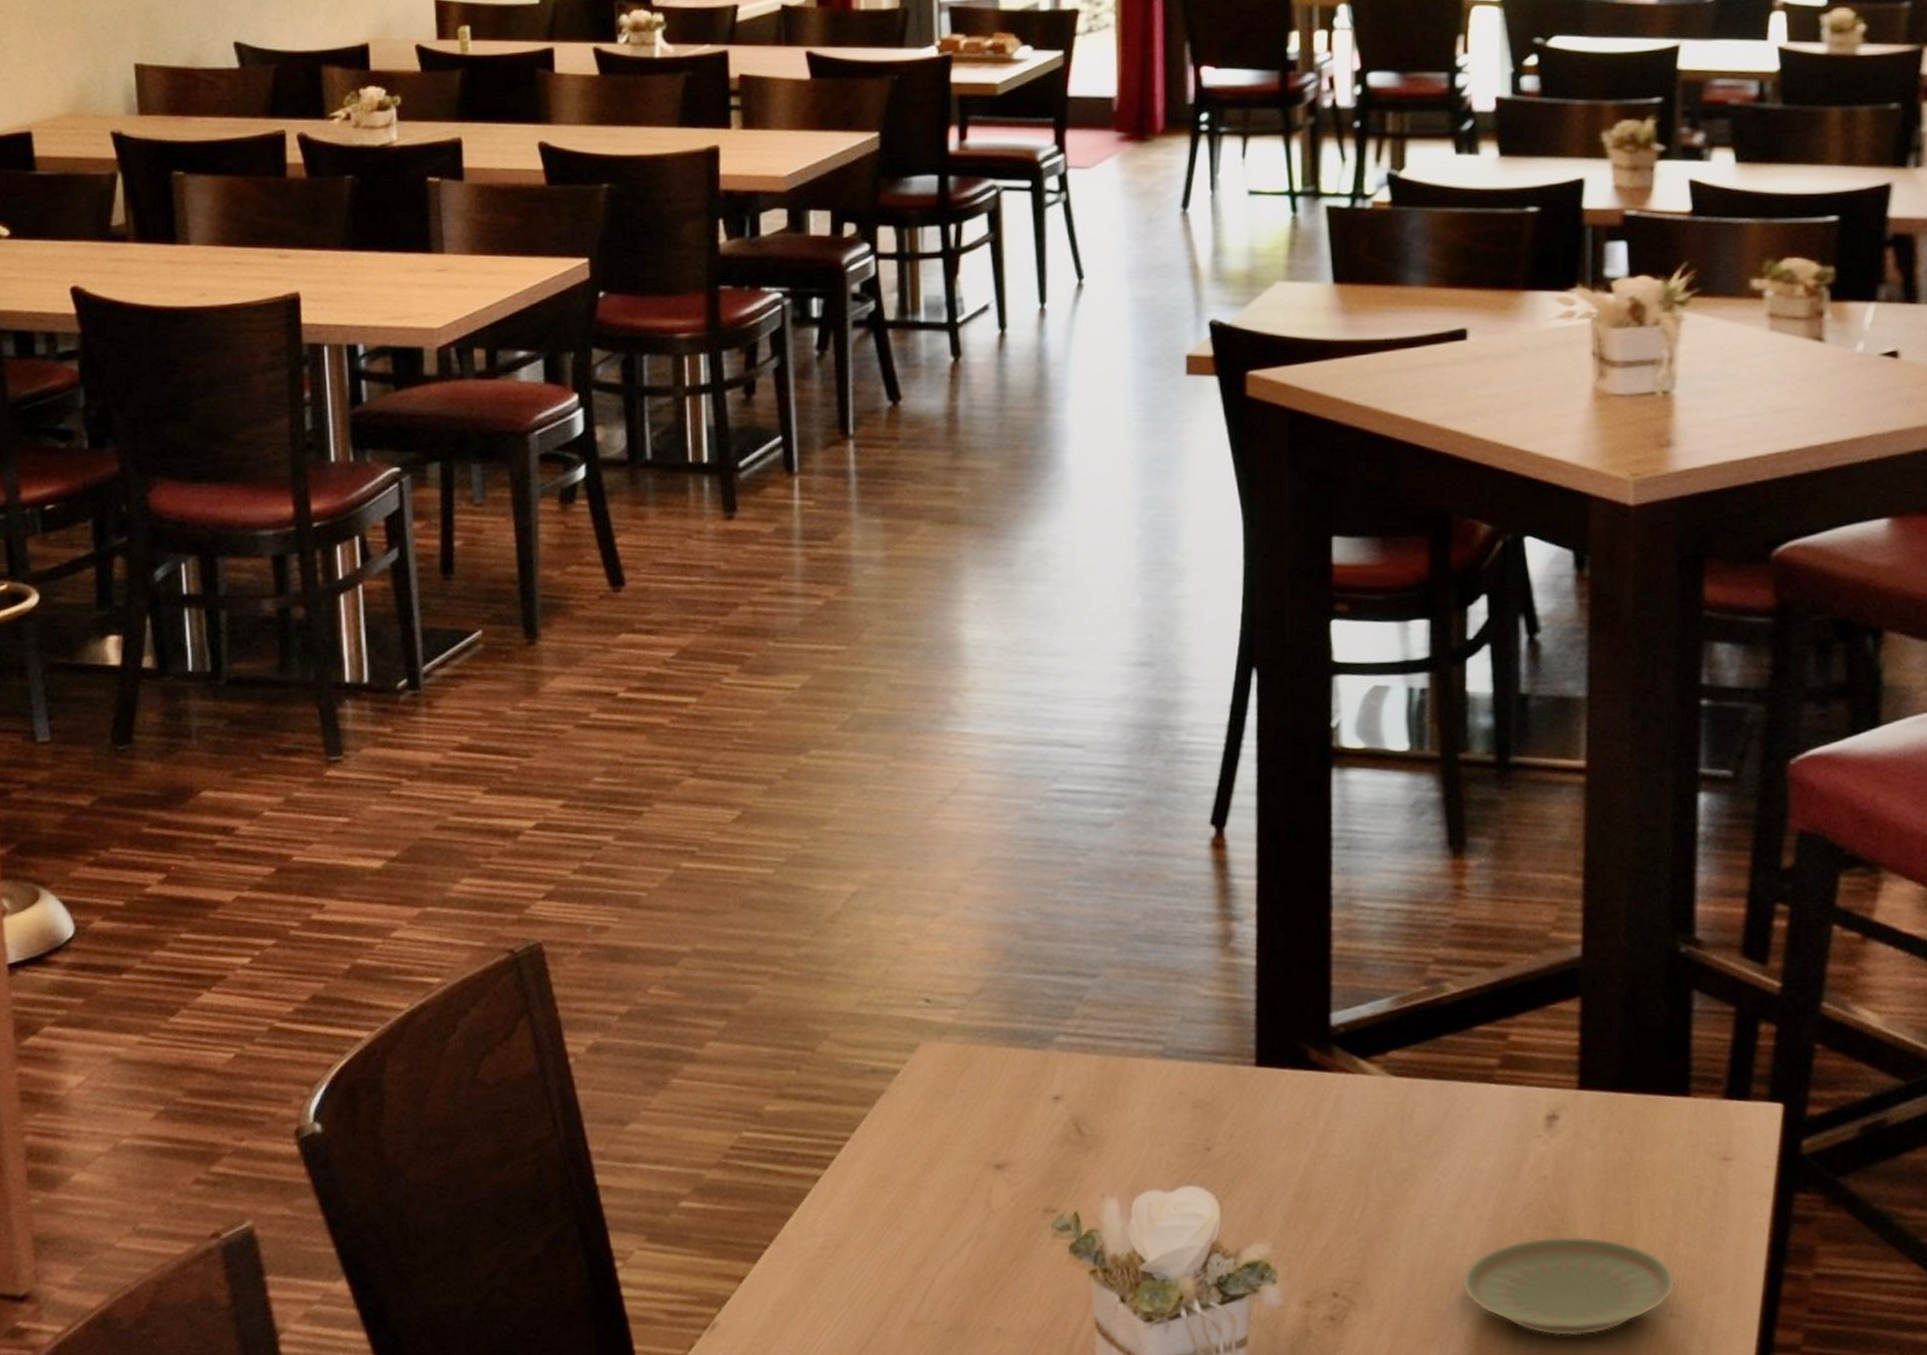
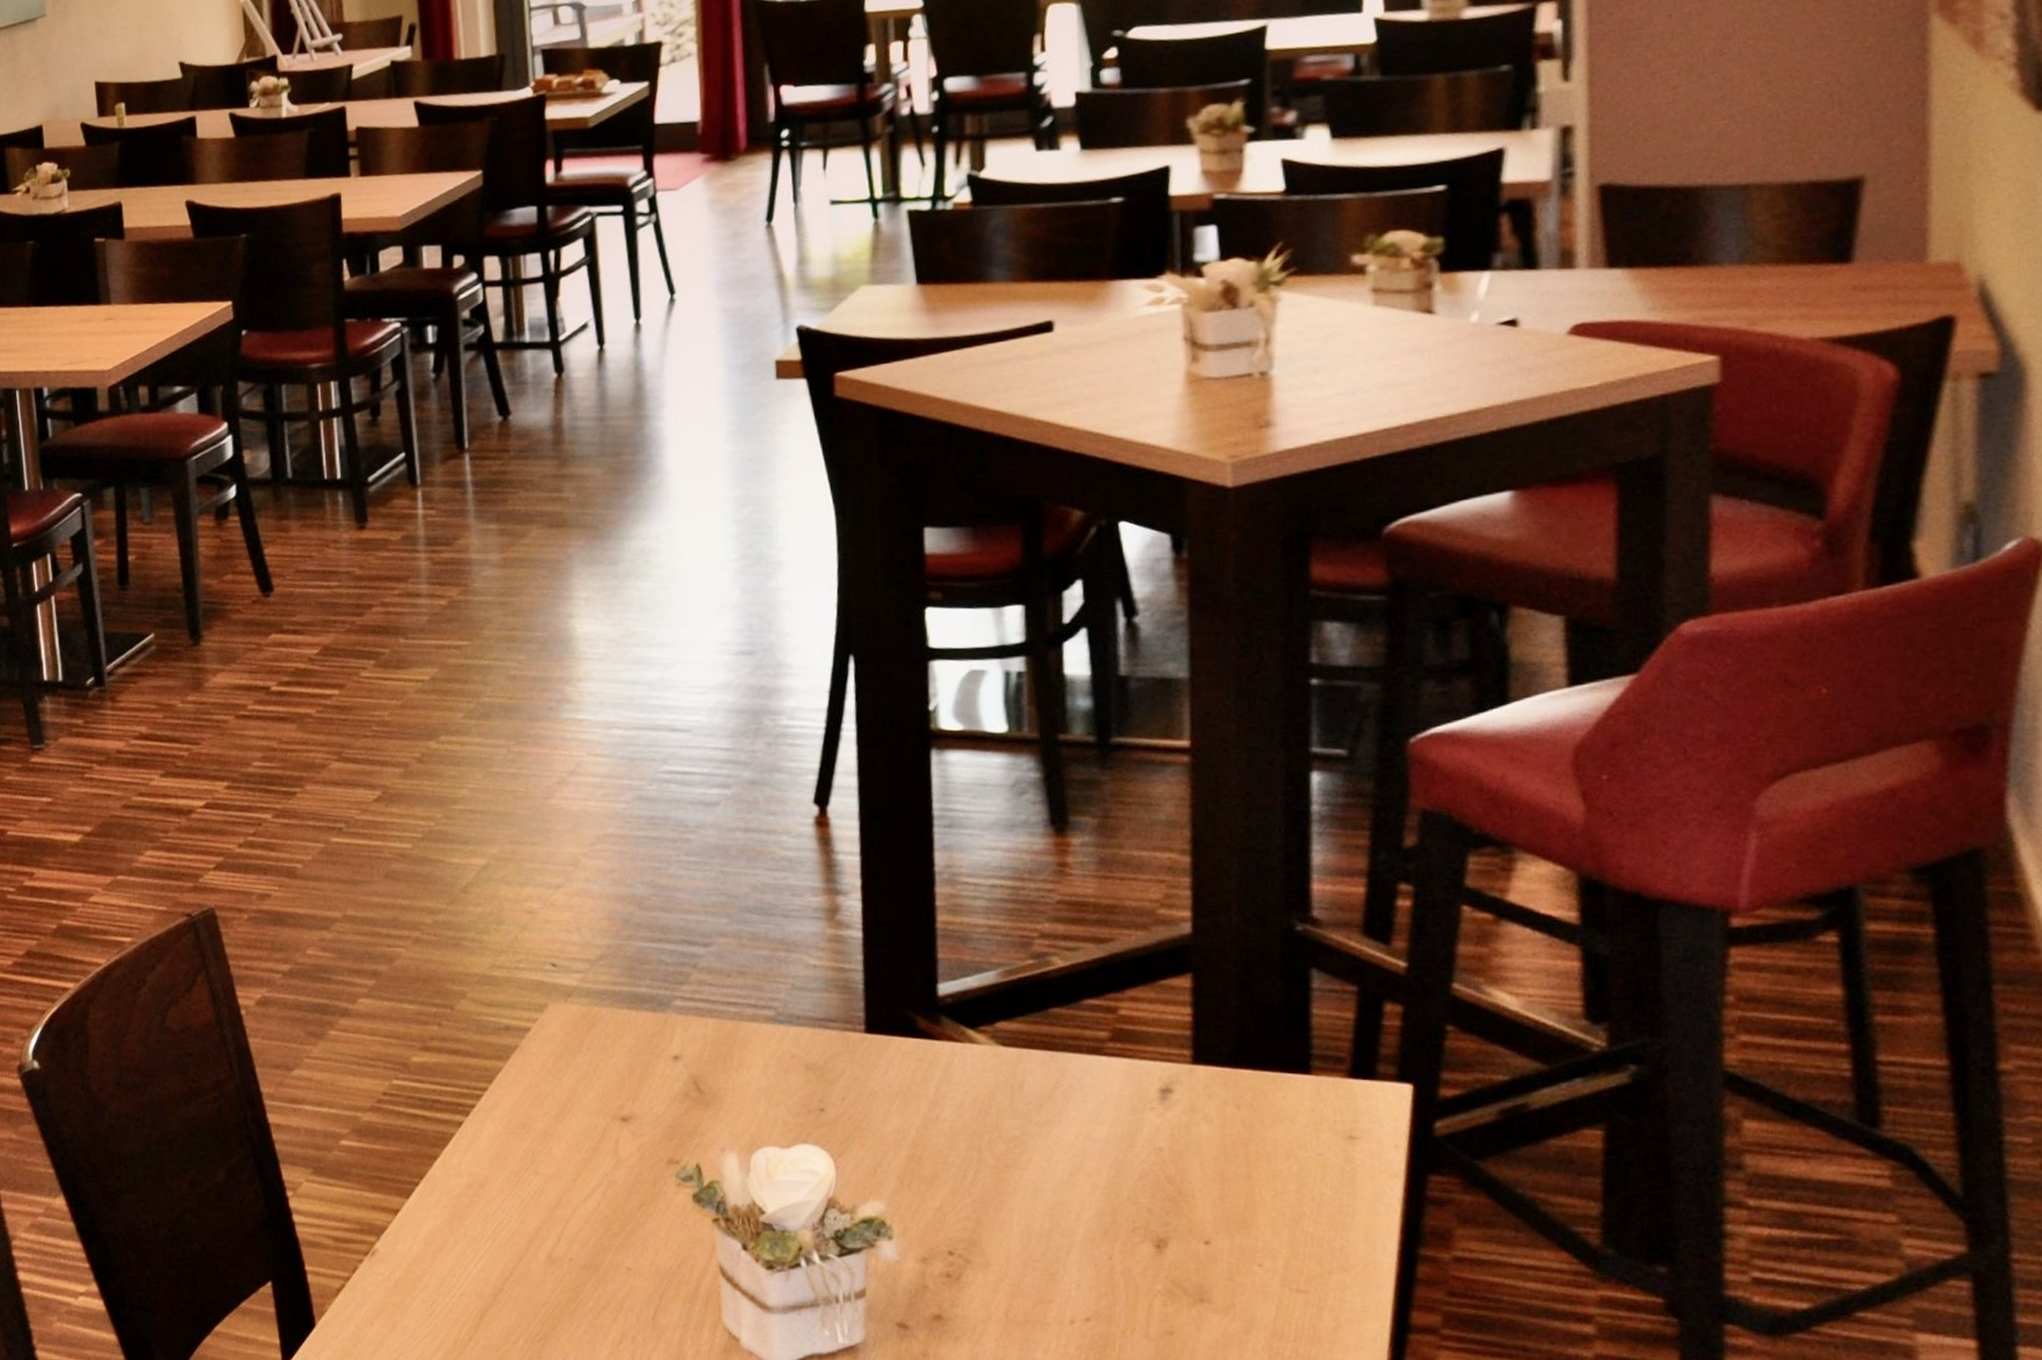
plate: present [1461,1235,1676,1337] -> none [1077,1207,1302,1306]

